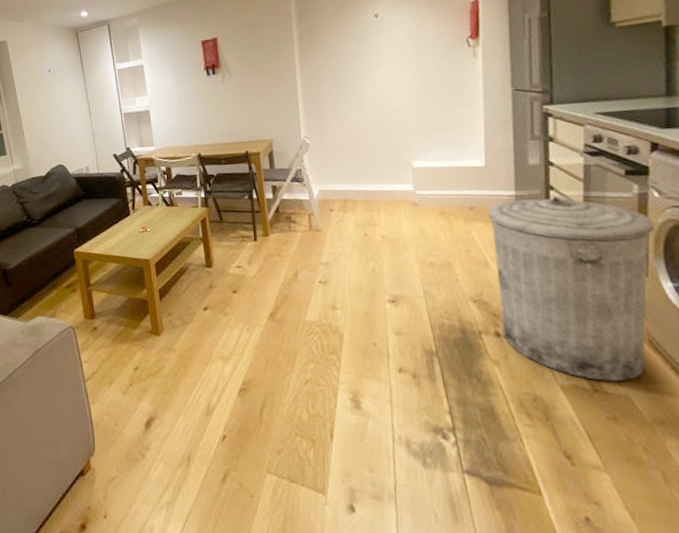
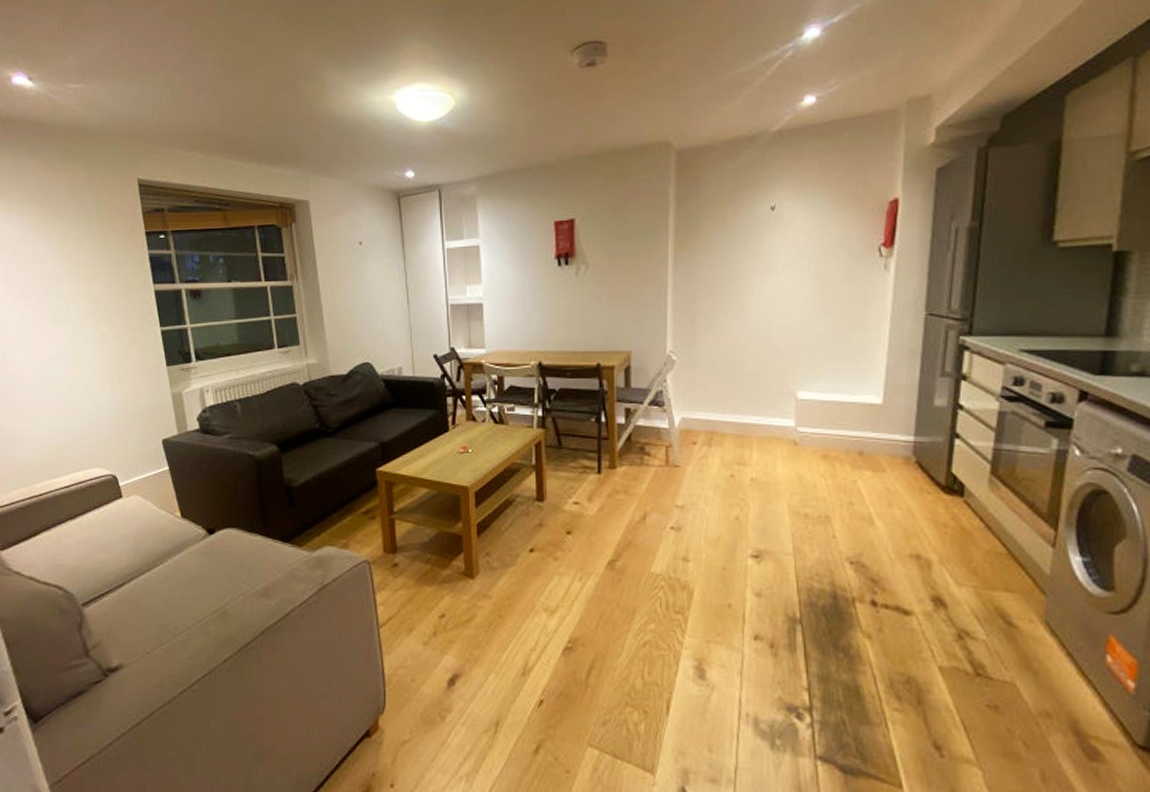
trash can: present [487,196,655,381] -> none [878,446,1070,665]

